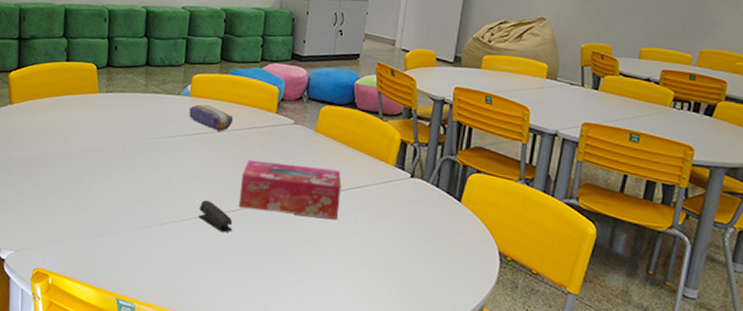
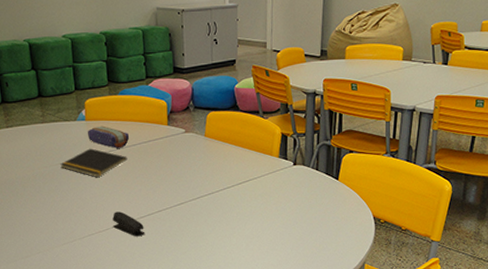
notepad: none [154,126,227,159] -> present [60,148,128,177]
tissue box: present [239,159,342,219] -> none [145,168,235,214]

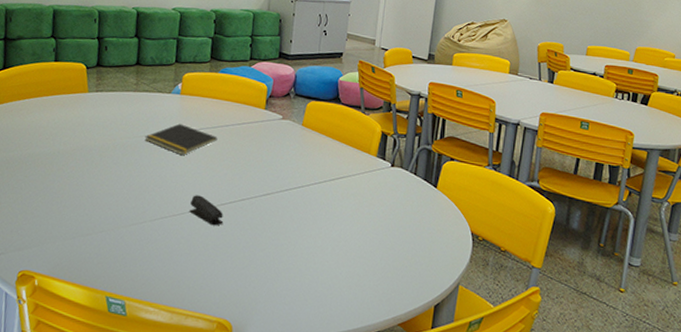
pencil case: present [88,125,130,148] -> none [180,101,224,127]

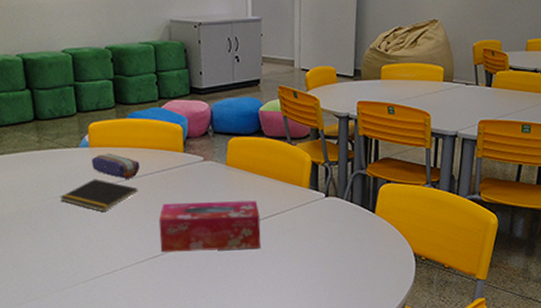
pencil case: none [180,101,224,127] -> present [92,153,141,179]
stapler: present [190,195,224,226] -> none [121,250,159,279]
tissue box: none [229,154,328,208] -> present [158,200,261,253]

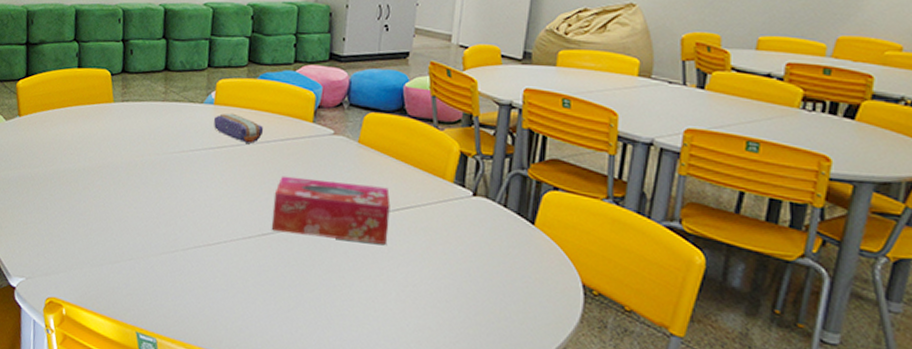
notepad: present [60,179,138,212] -> none [175,138,257,175]

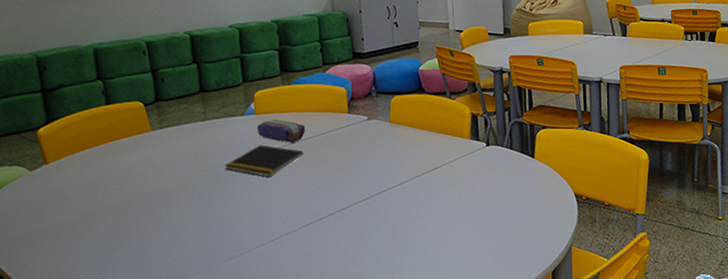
notepad: none [175,138,257,175] -> present [224,144,304,177]
tissue box: present [272,176,391,244] -> none [324,154,427,214]

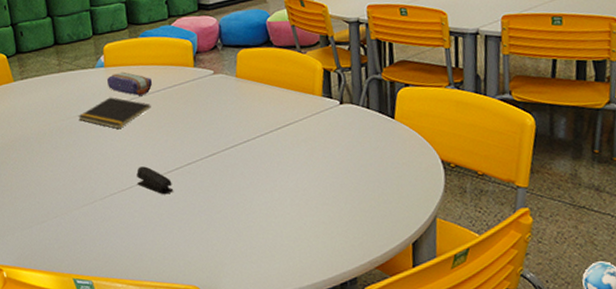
stapler: none [287,214,326,242] -> present [136,166,174,195]

